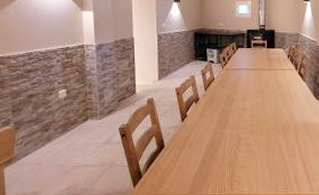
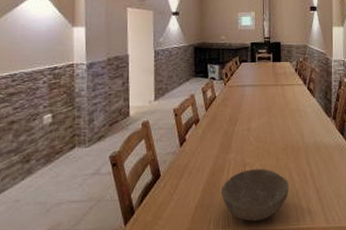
bowl: none [219,143,279,188] -> present [221,169,289,222]

